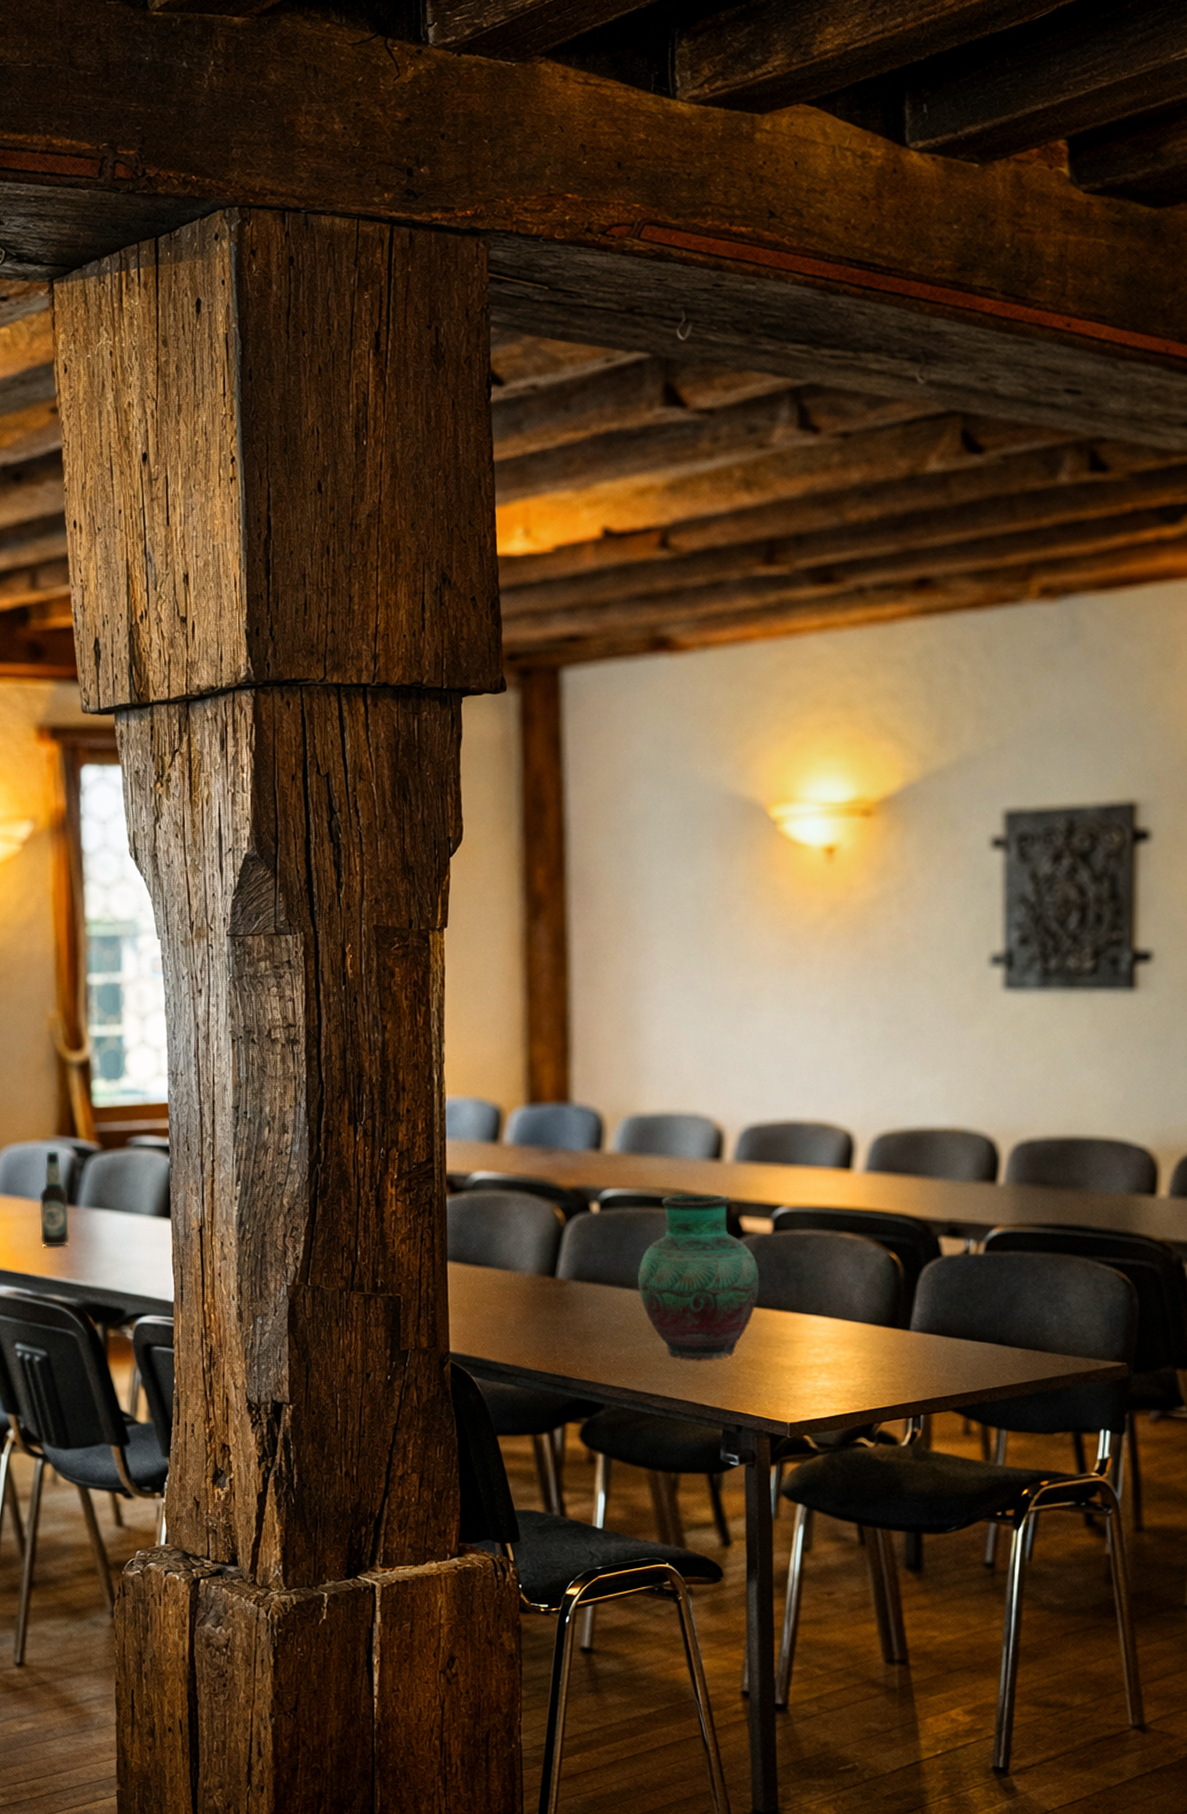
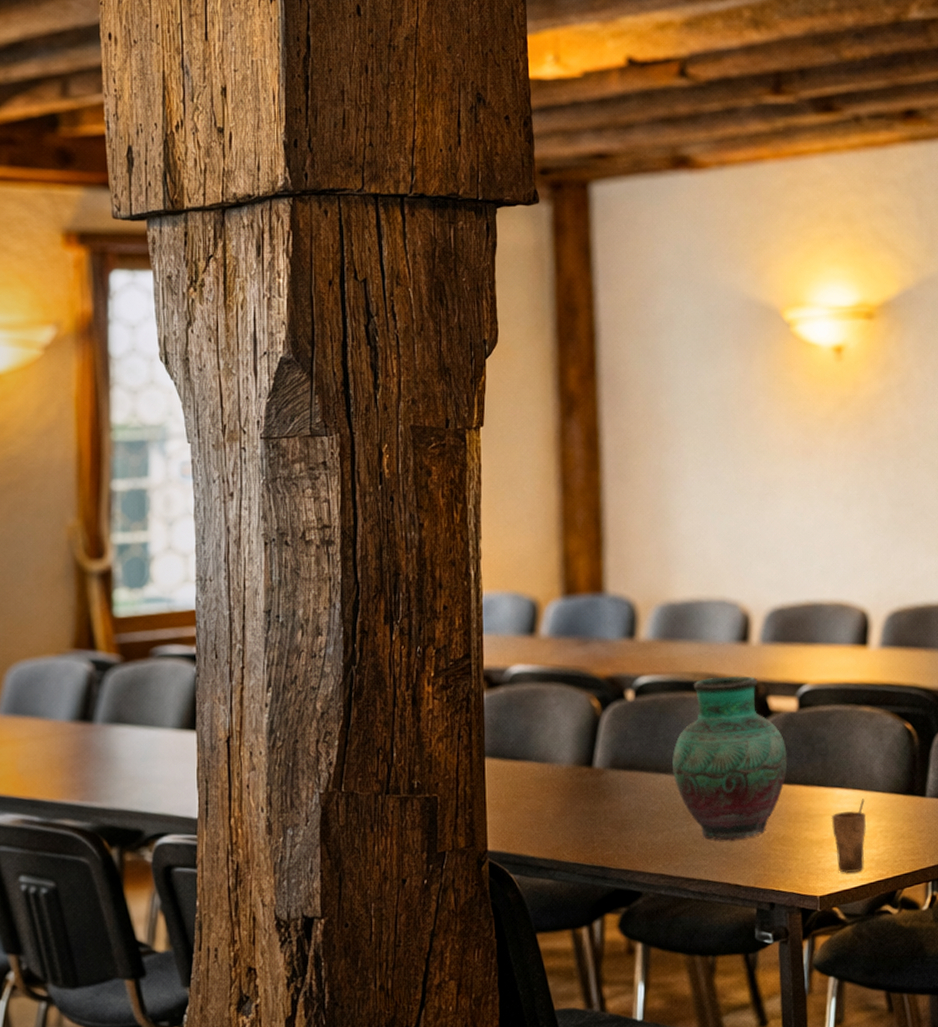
bottle: present [39,1151,69,1247] -> none [51,665,84,768]
cup: none [805,1328,843,1402] -> present [831,798,866,873]

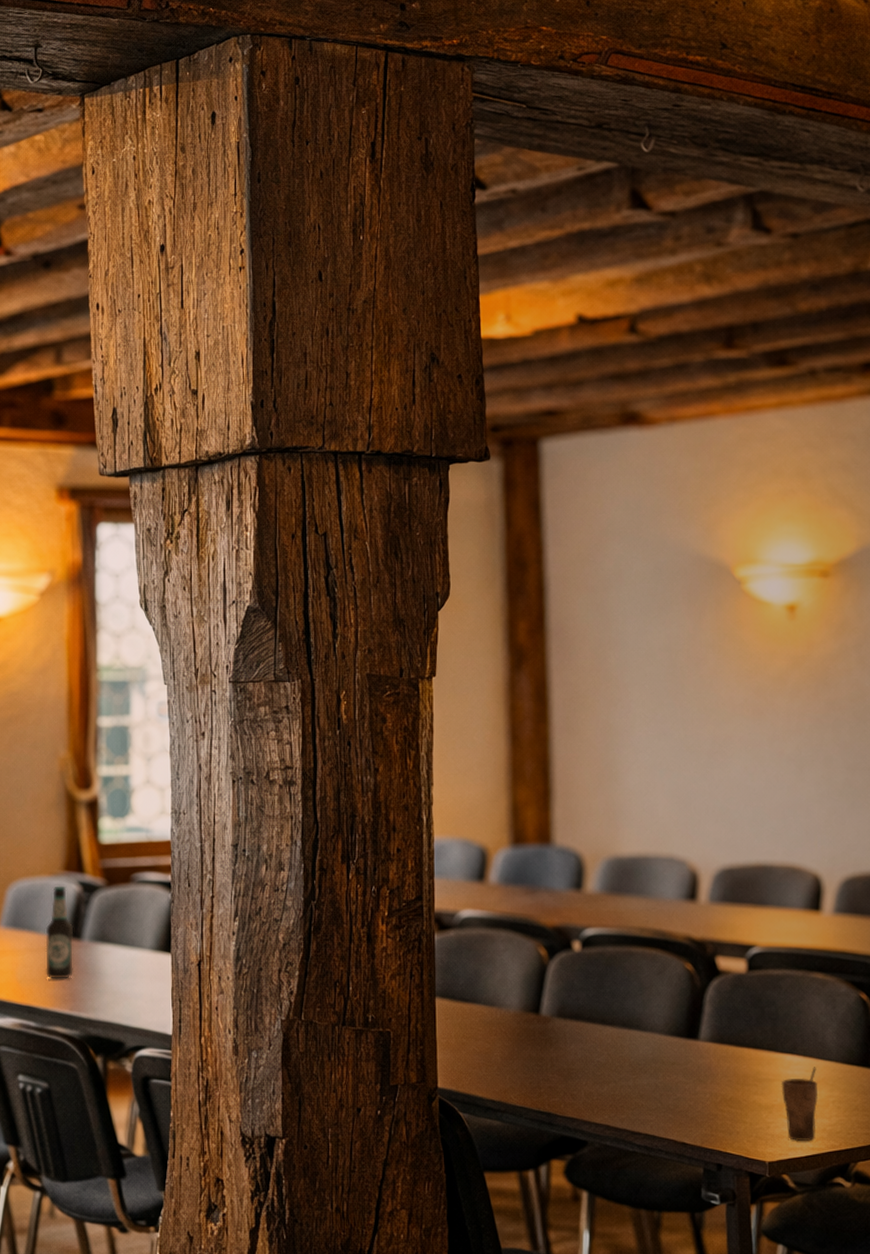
bottle: none [51,665,84,768] -> present [45,886,74,979]
vase: present [672,676,788,841] -> none [619,933,736,1098]

